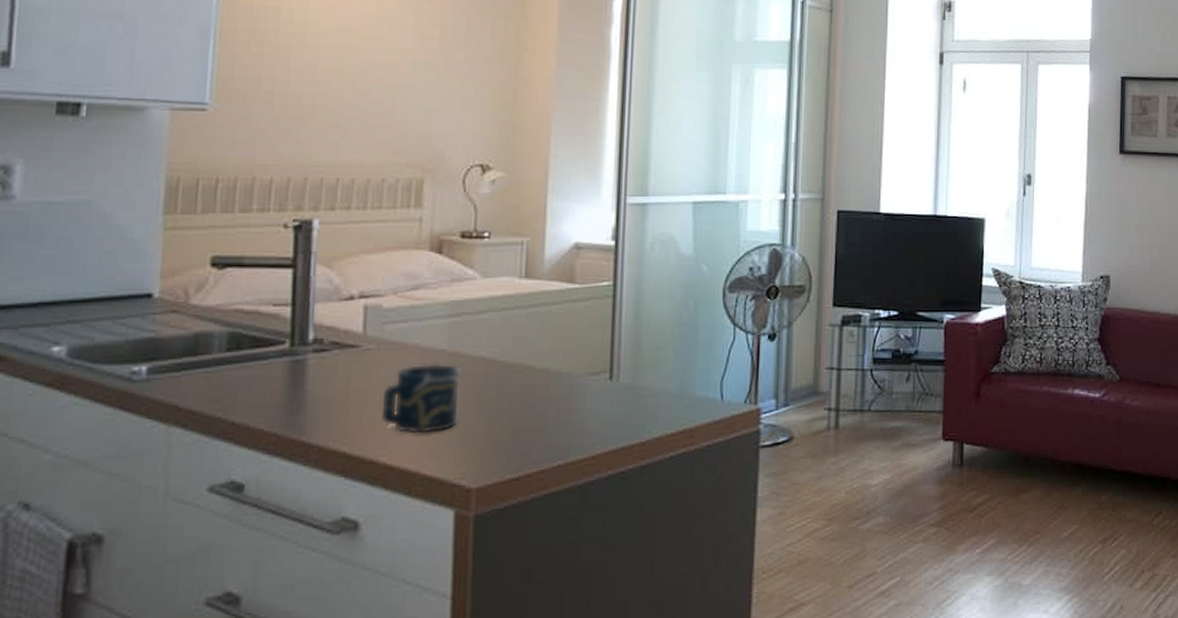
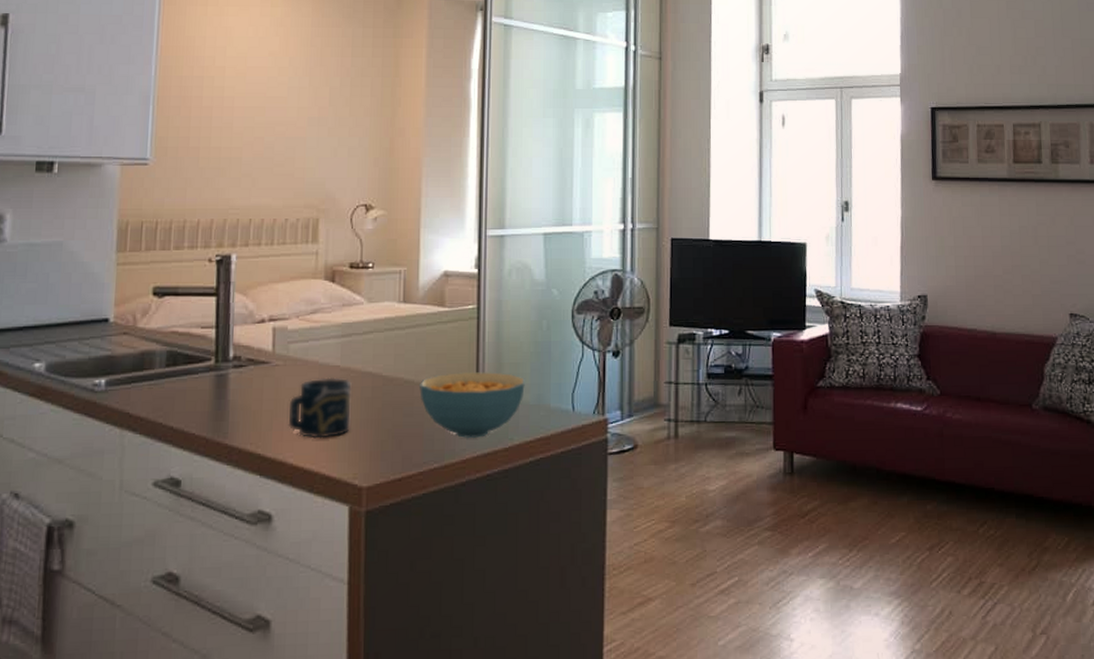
cereal bowl: none [542,356,667,432] -> present [420,371,525,439]

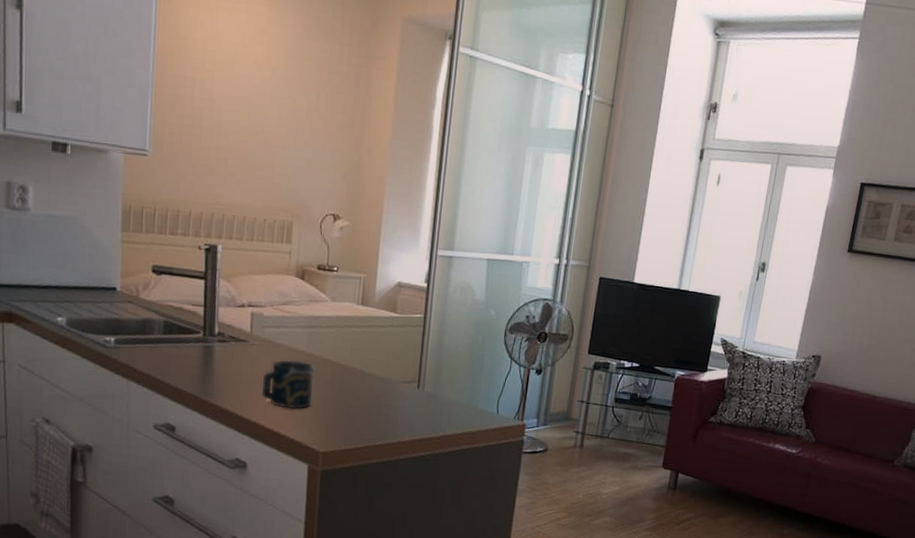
cereal bowl: present [420,371,525,439] -> none [370,369,459,426]

